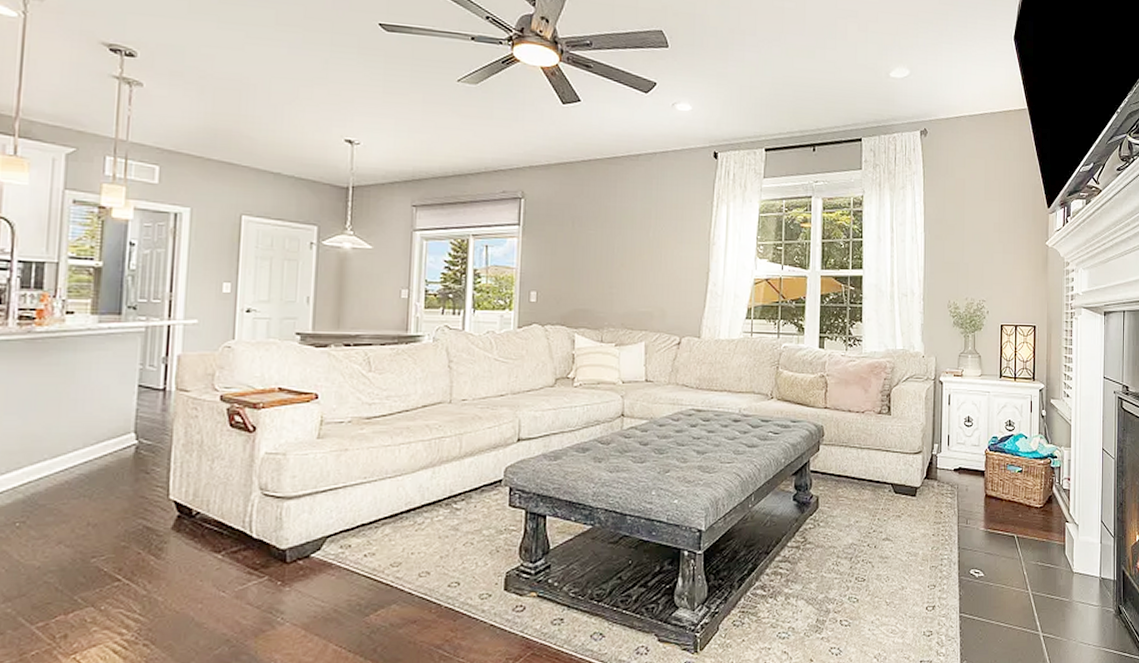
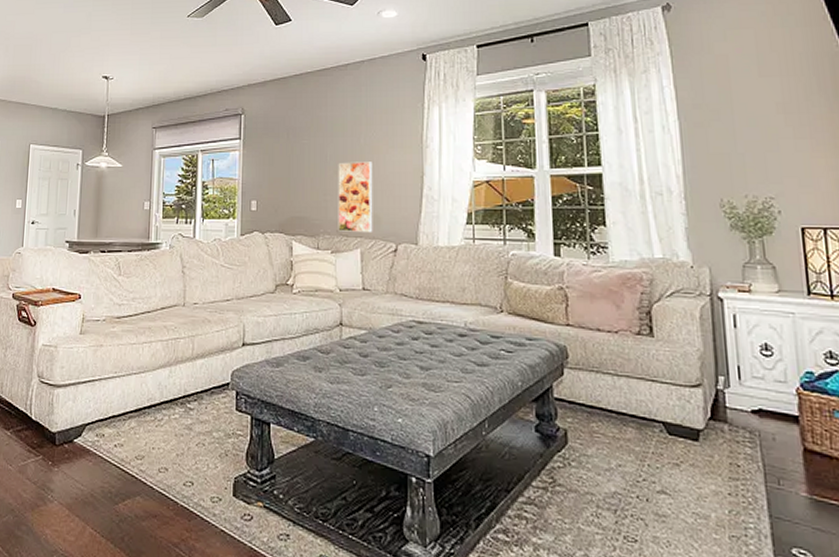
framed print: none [623,255,661,325] -> present [338,162,373,232]

